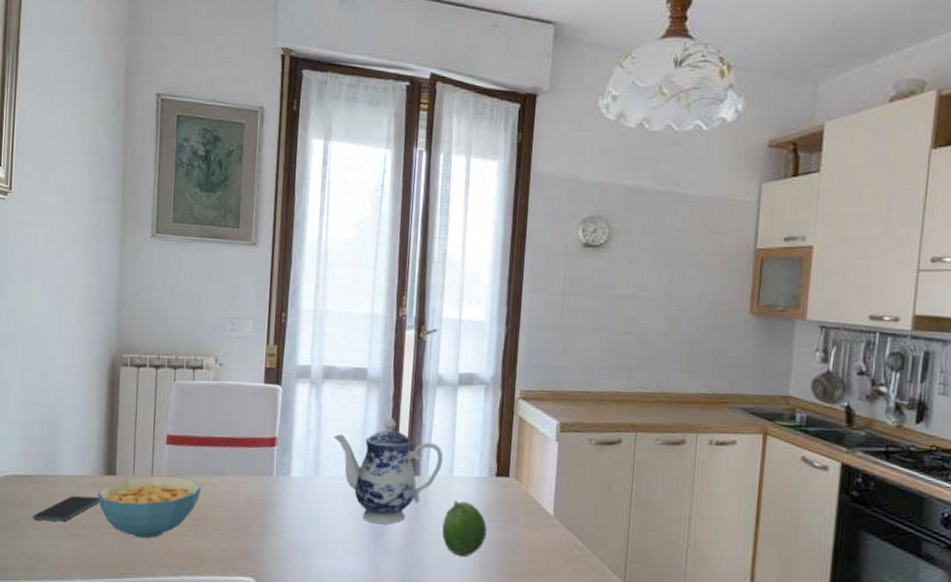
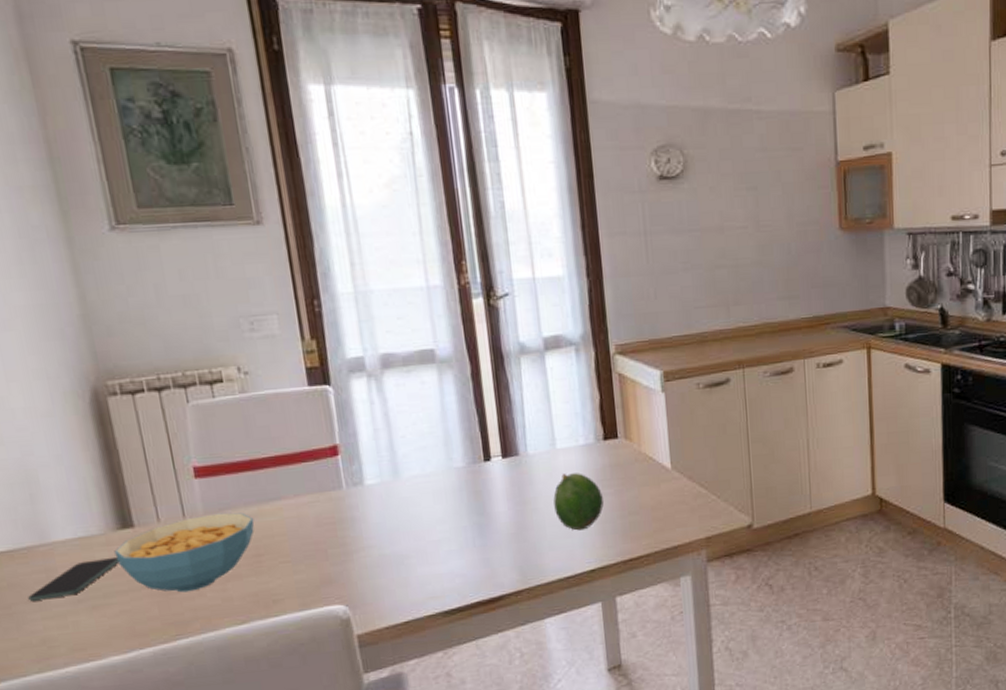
teapot: present [333,418,443,525] -> none [408,399,542,516]

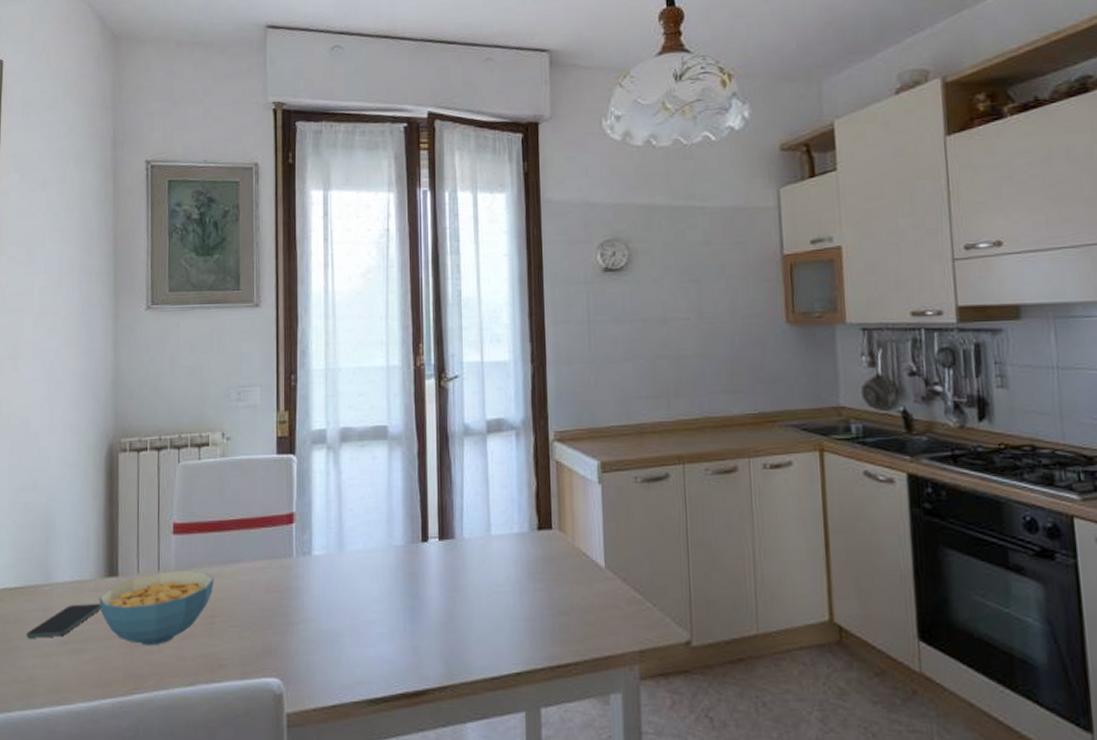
fruit: present [553,473,604,531] -> none [484,563,534,627]

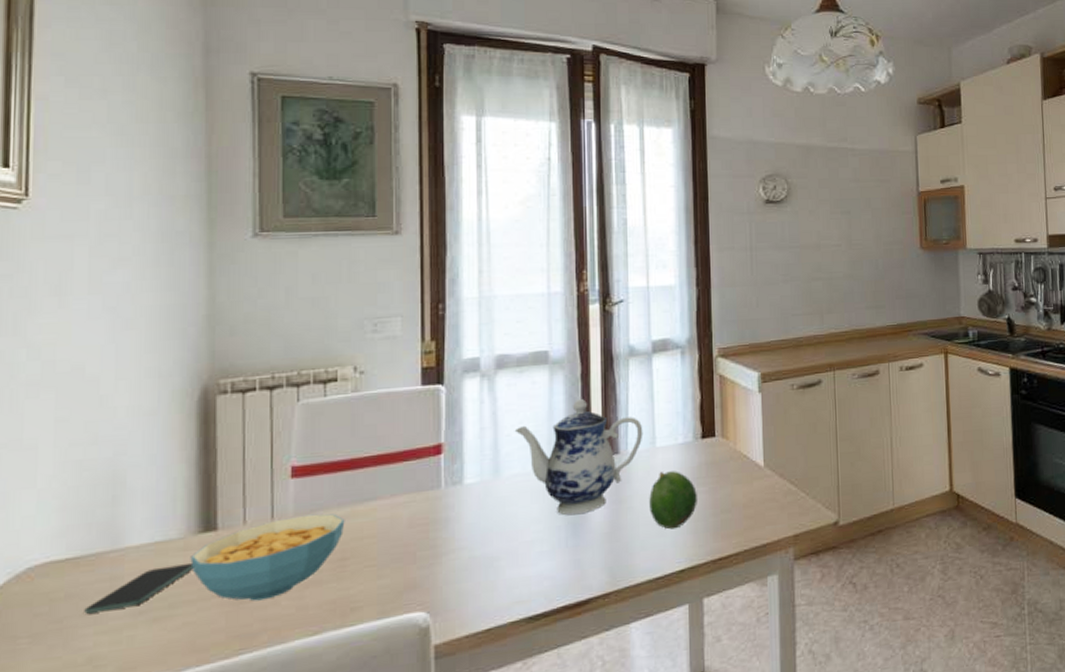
teapot: none [356,478,478,599] -> present [514,399,643,516]
fruit: none [484,563,534,627] -> present [649,471,697,530]

